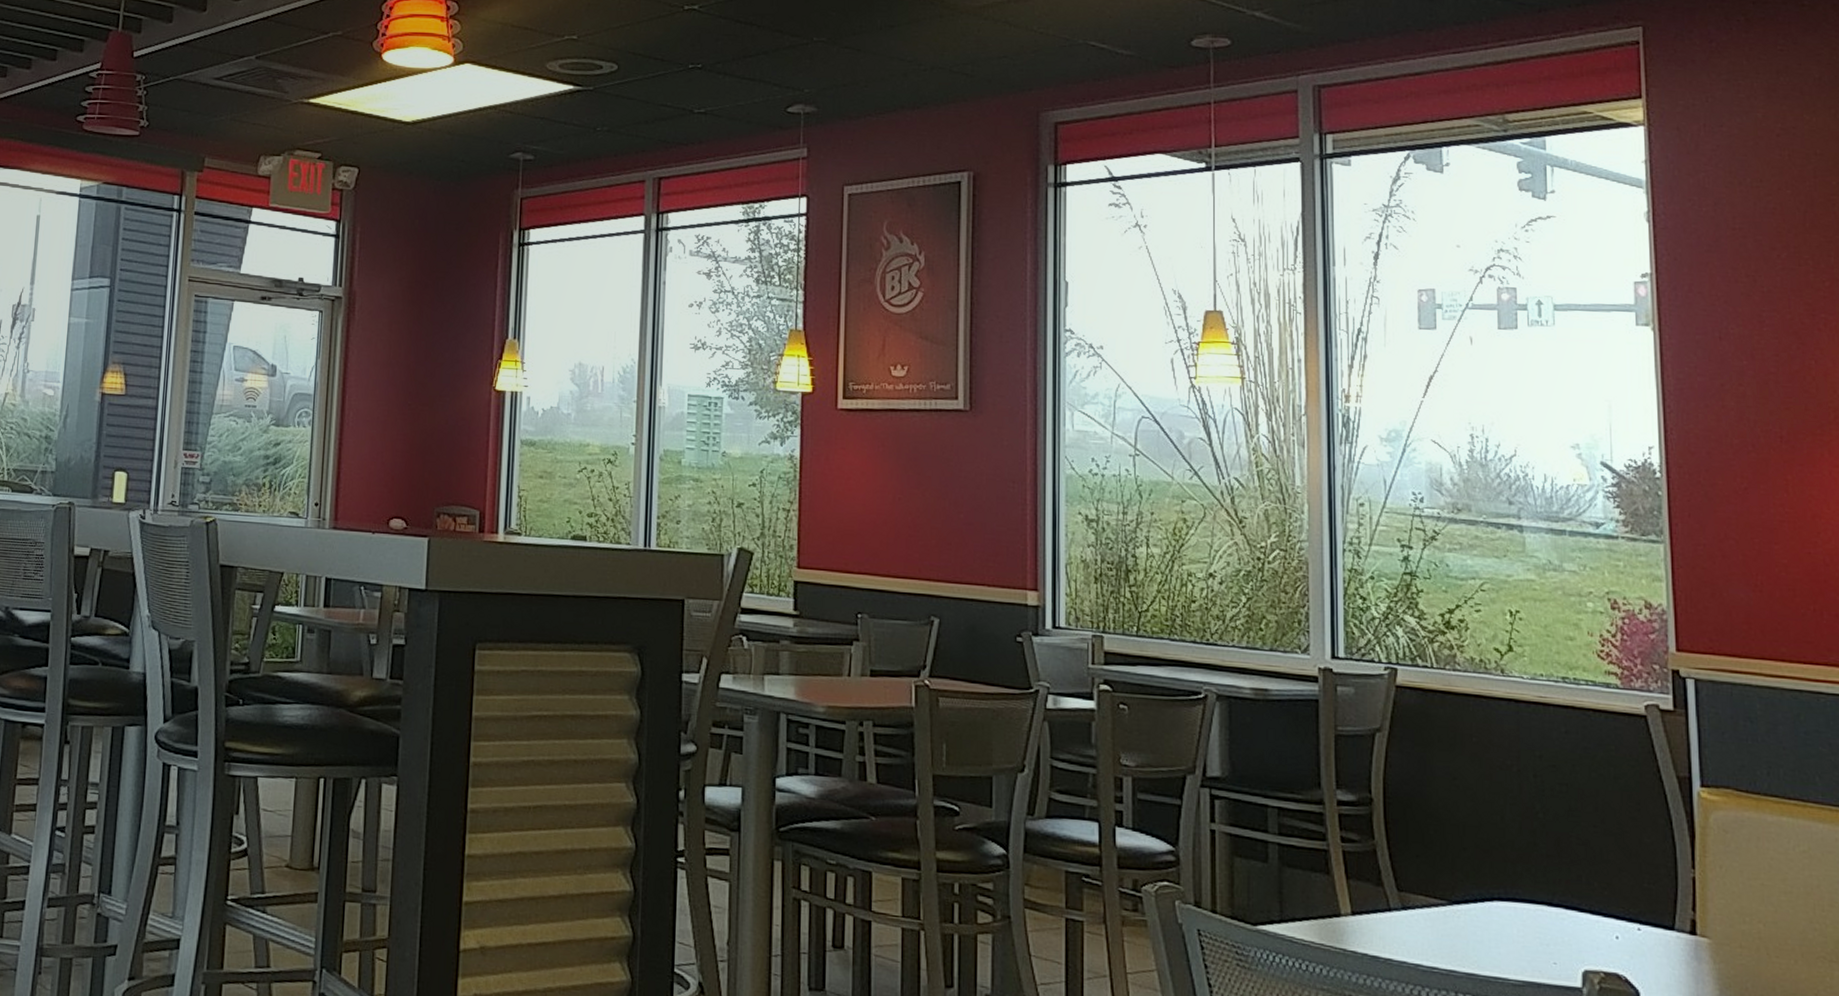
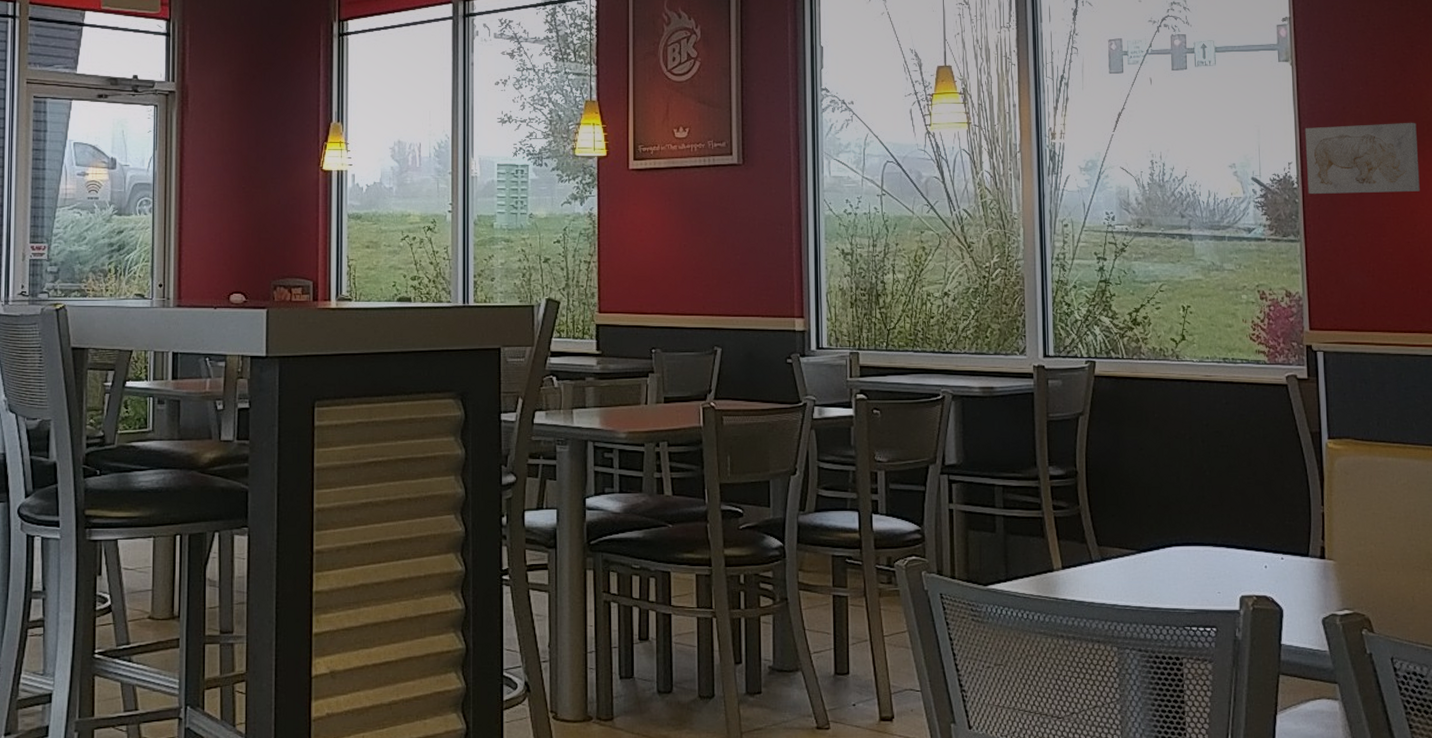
wall art: none [1670,406,1825,492] -> present [1305,122,1420,195]

